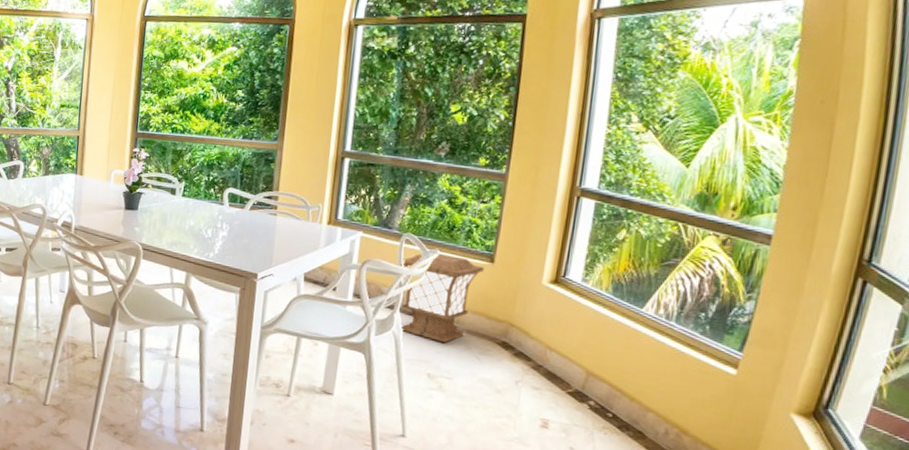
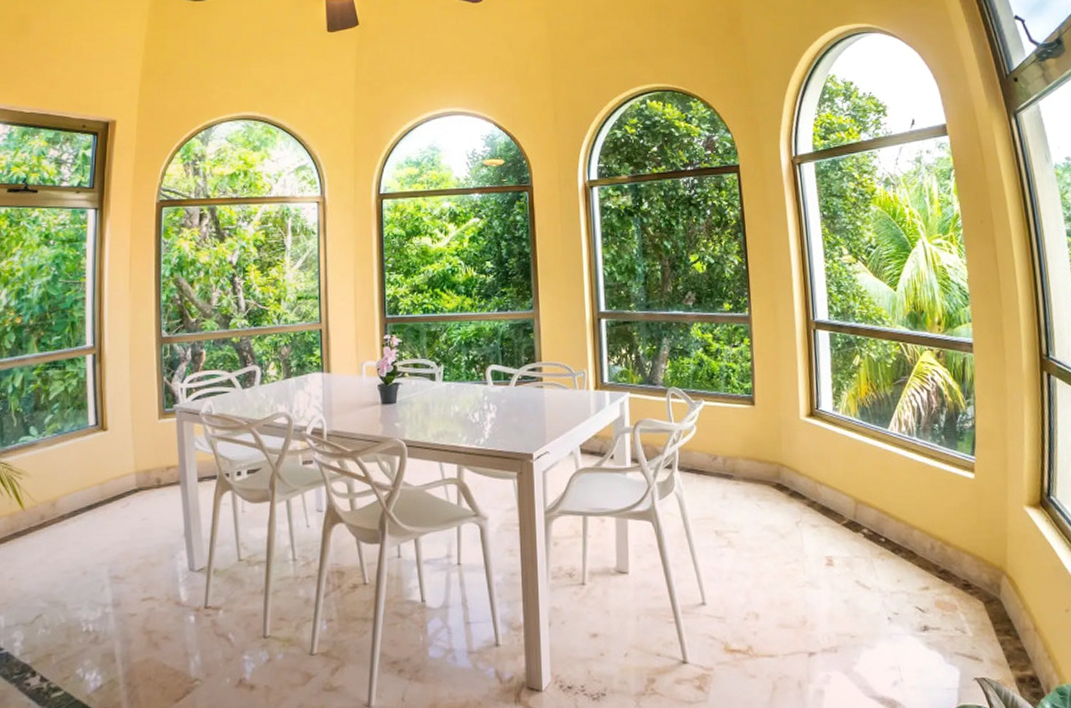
lantern: present [400,253,484,343] -> none [671,403,747,496]

